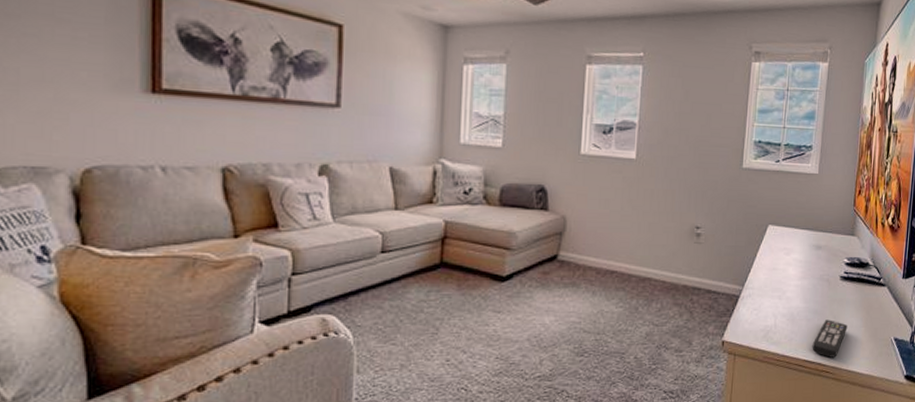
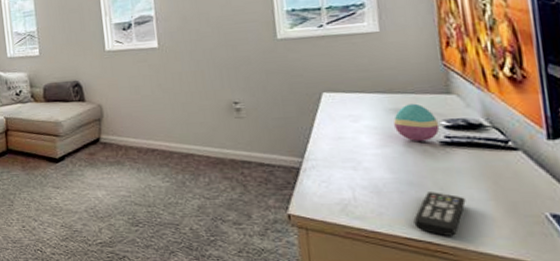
decorative egg: none [814,241,843,275] -> present [393,103,440,141]

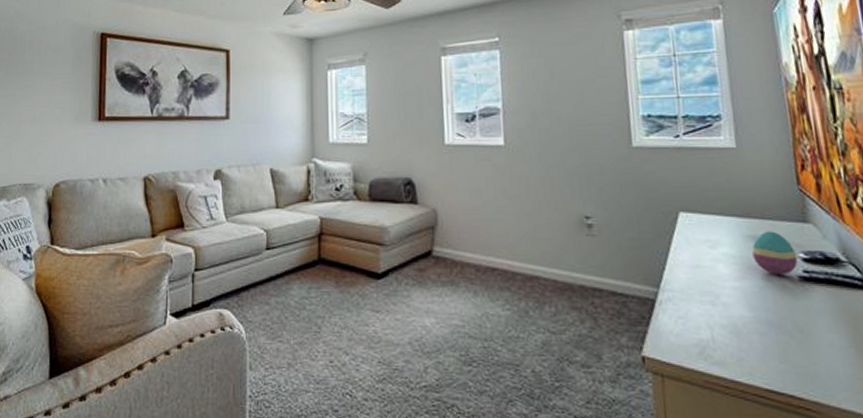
remote control: present [413,192,466,236] -> none [774,335,827,389]

